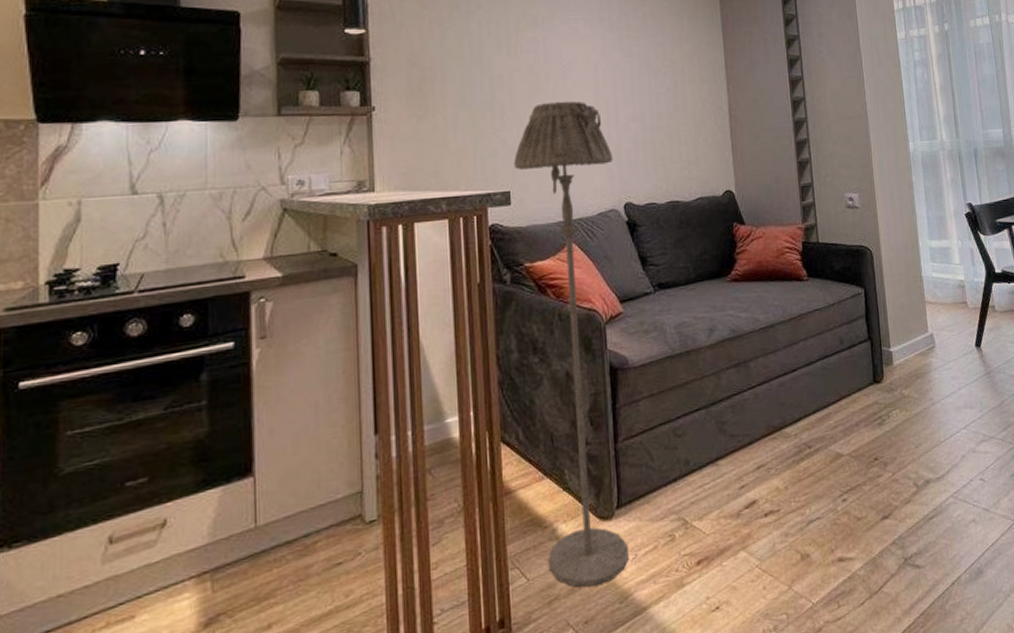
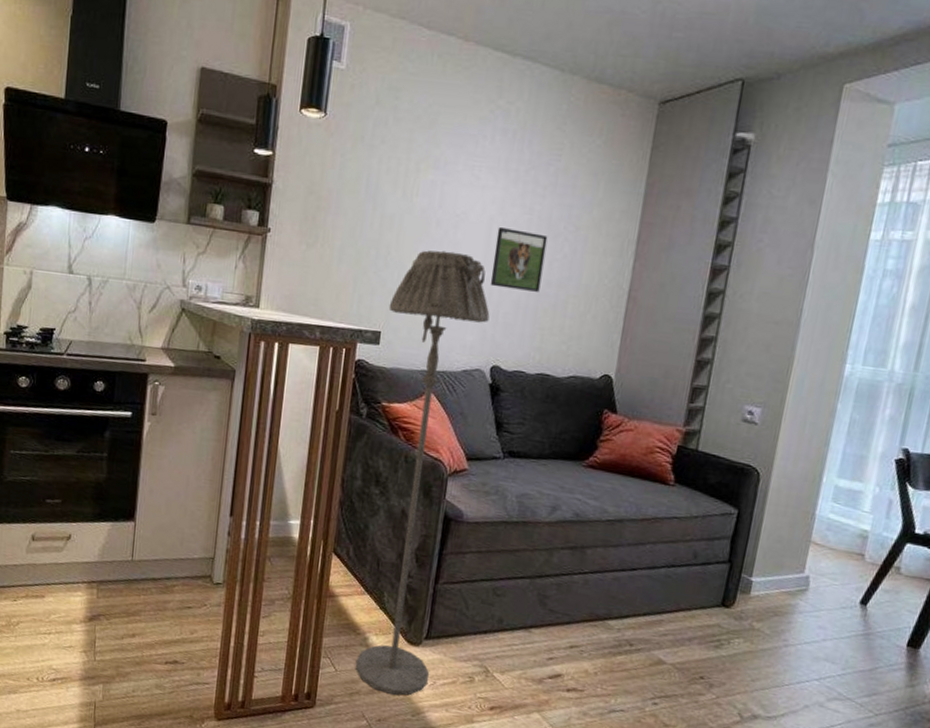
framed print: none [603,71,653,128] -> present [490,226,548,292]

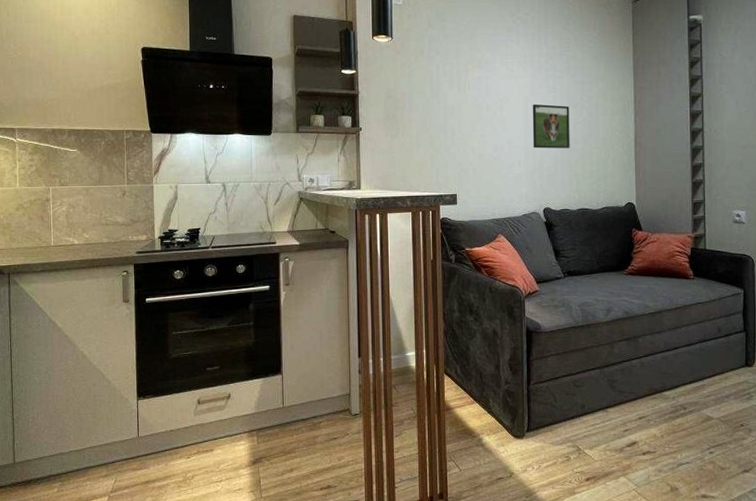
floor lamp: present [355,250,490,696] -> none [460,127,536,483]

